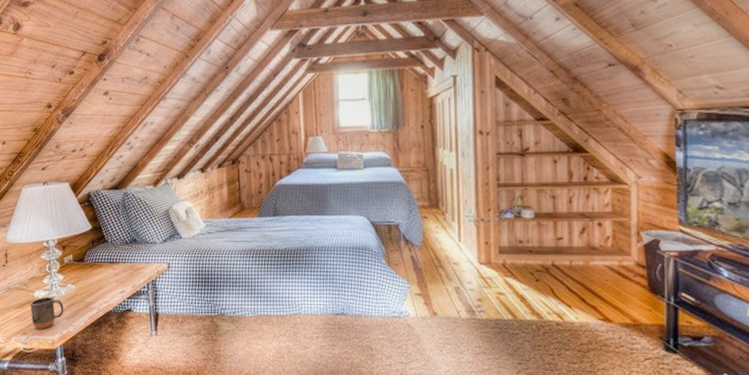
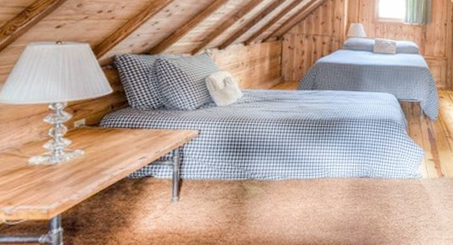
mug: present [29,296,64,330] -> none [21,162,67,200]

